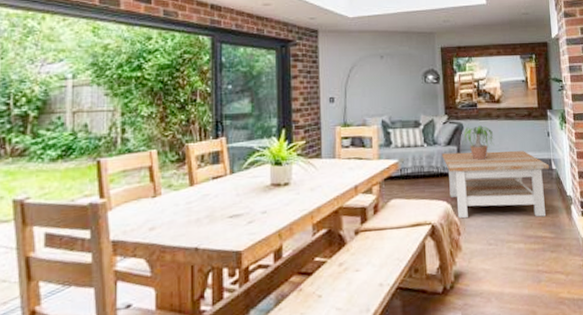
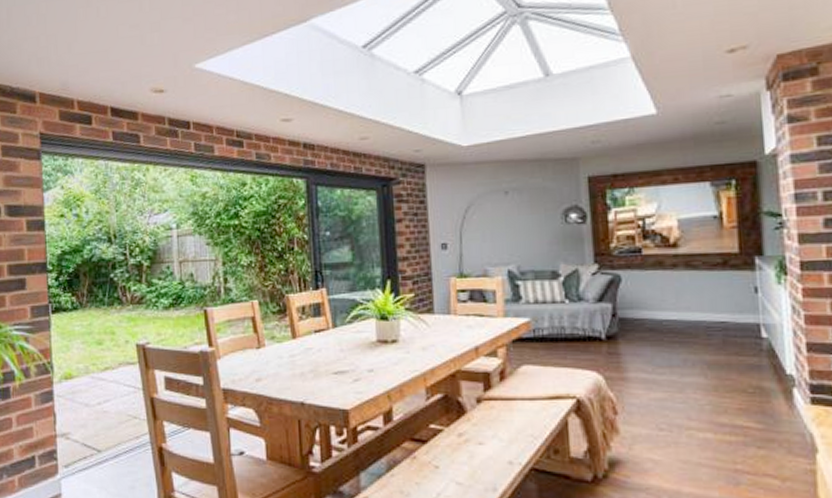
coffee table: present [442,150,550,219] -> none [590,310,758,401]
potted plant: present [463,125,495,160] -> none [621,277,669,322]

